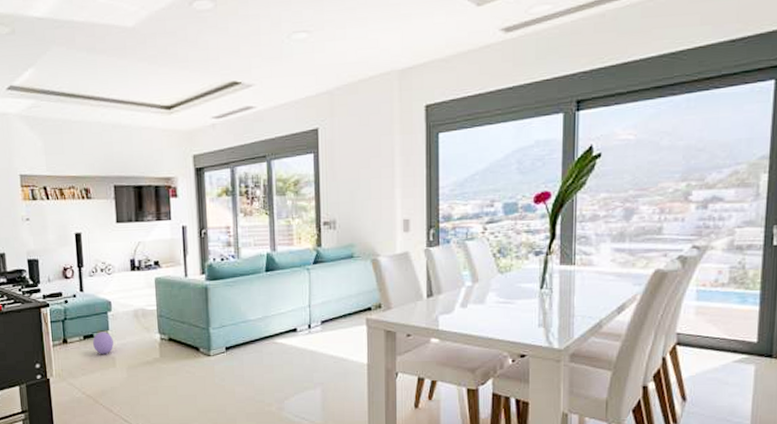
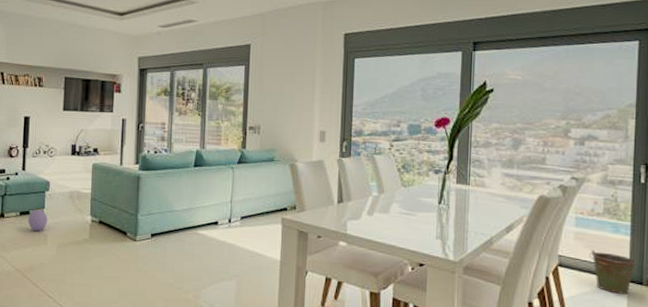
bucket: none [712,325,766,369] -> present [589,250,637,294]

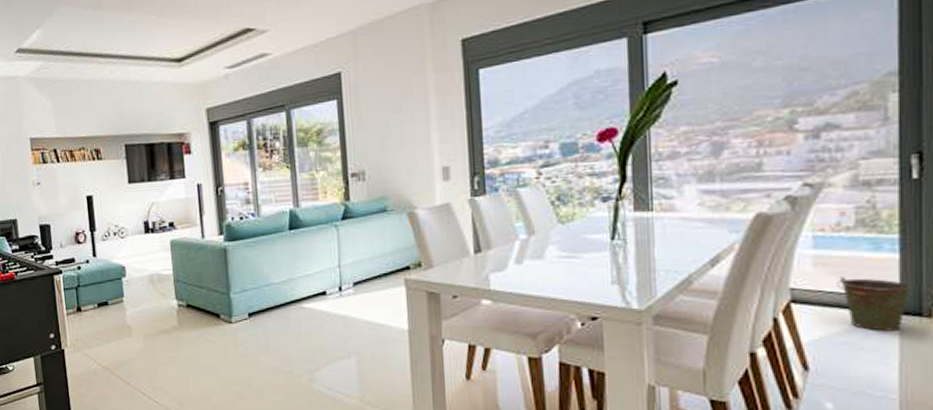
ball: present [27,209,47,231] -> none [107,298,129,323]

